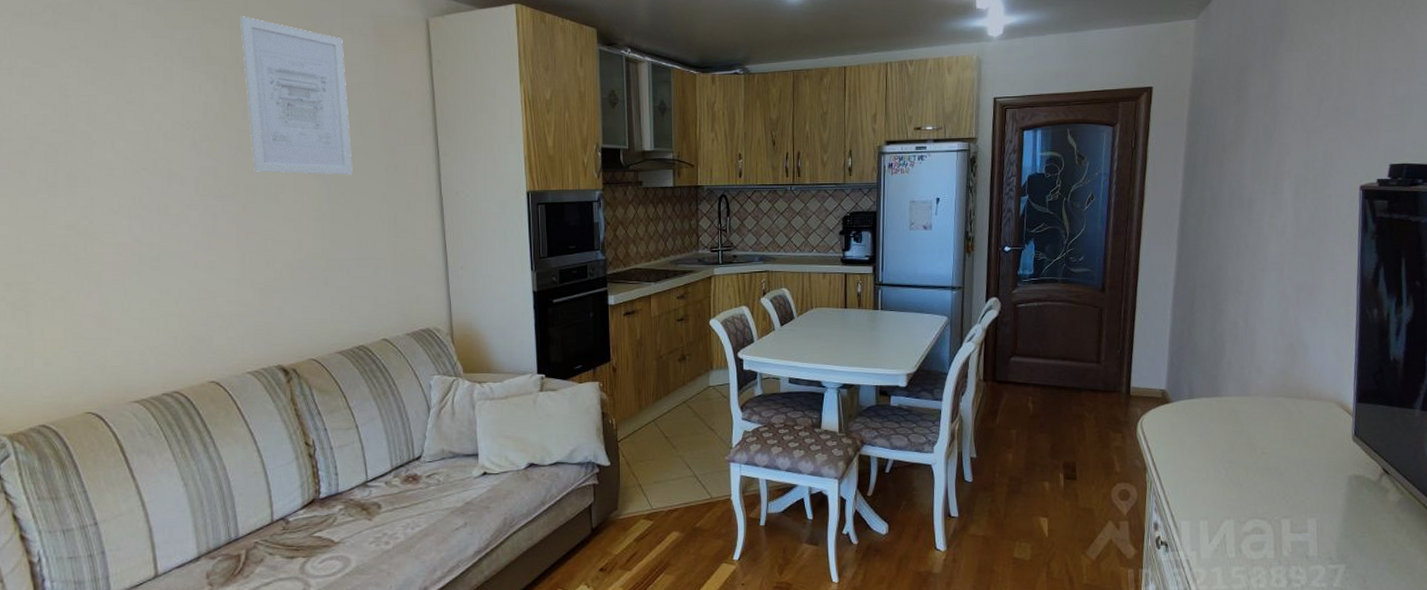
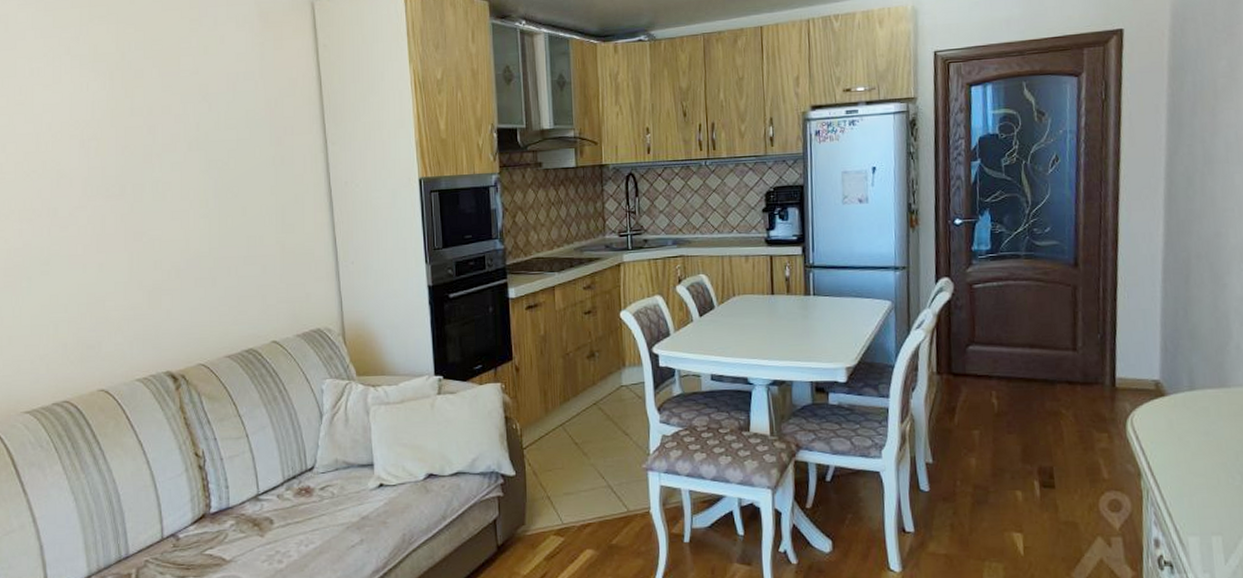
wall art: present [239,16,353,175] -> none [125,10,239,170]

